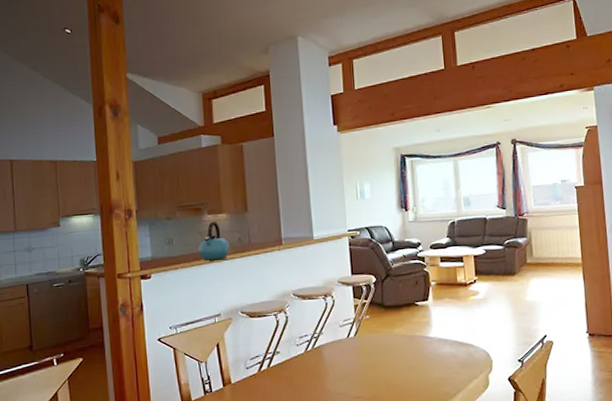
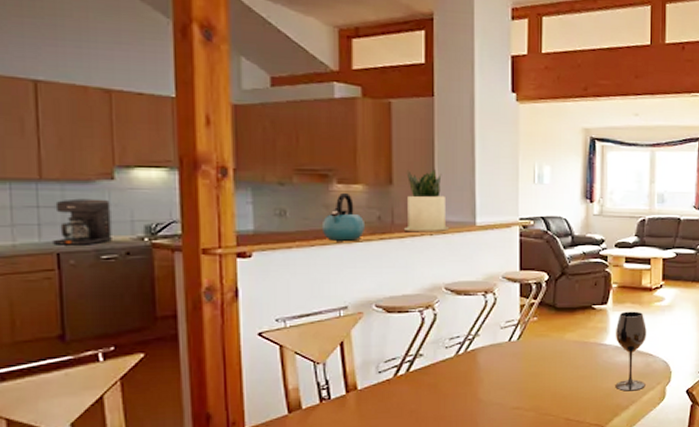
coffee maker: none [24,242,60,279] -> present [53,198,112,245]
planter: none [257,196,293,250] -> present [403,169,450,233]
wineglass: none [438,305,470,380] -> present [615,311,647,391]

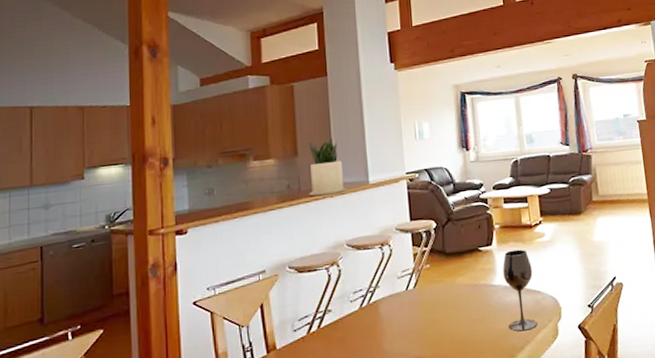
coffee maker: present [53,198,112,245] -> none [38,196,81,240]
kettle: present [321,192,366,241] -> none [242,167,278,212]

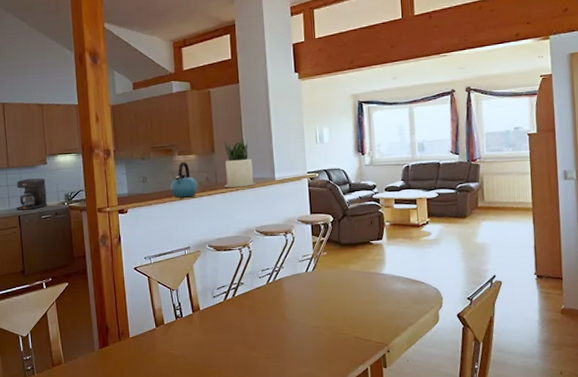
coffee maker: none [38,196,81,240] -> present [16,178,47,210]
kettle: none [242,167,278,212] -> present [169,161,199,198]
wineglass: present [502,249,538,332] -> none [391,245,420,315]

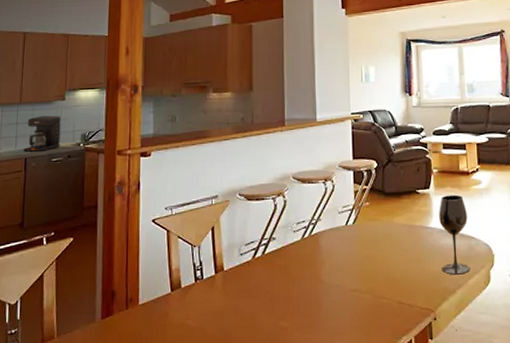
kettle: present [169,161,199,198] -> none [200,99,233,140]
planter: present [223,139,257,189] -> none [260,76,296,130]
wineglass: none [391,245,420,315] -> present [439,194,470,275]

